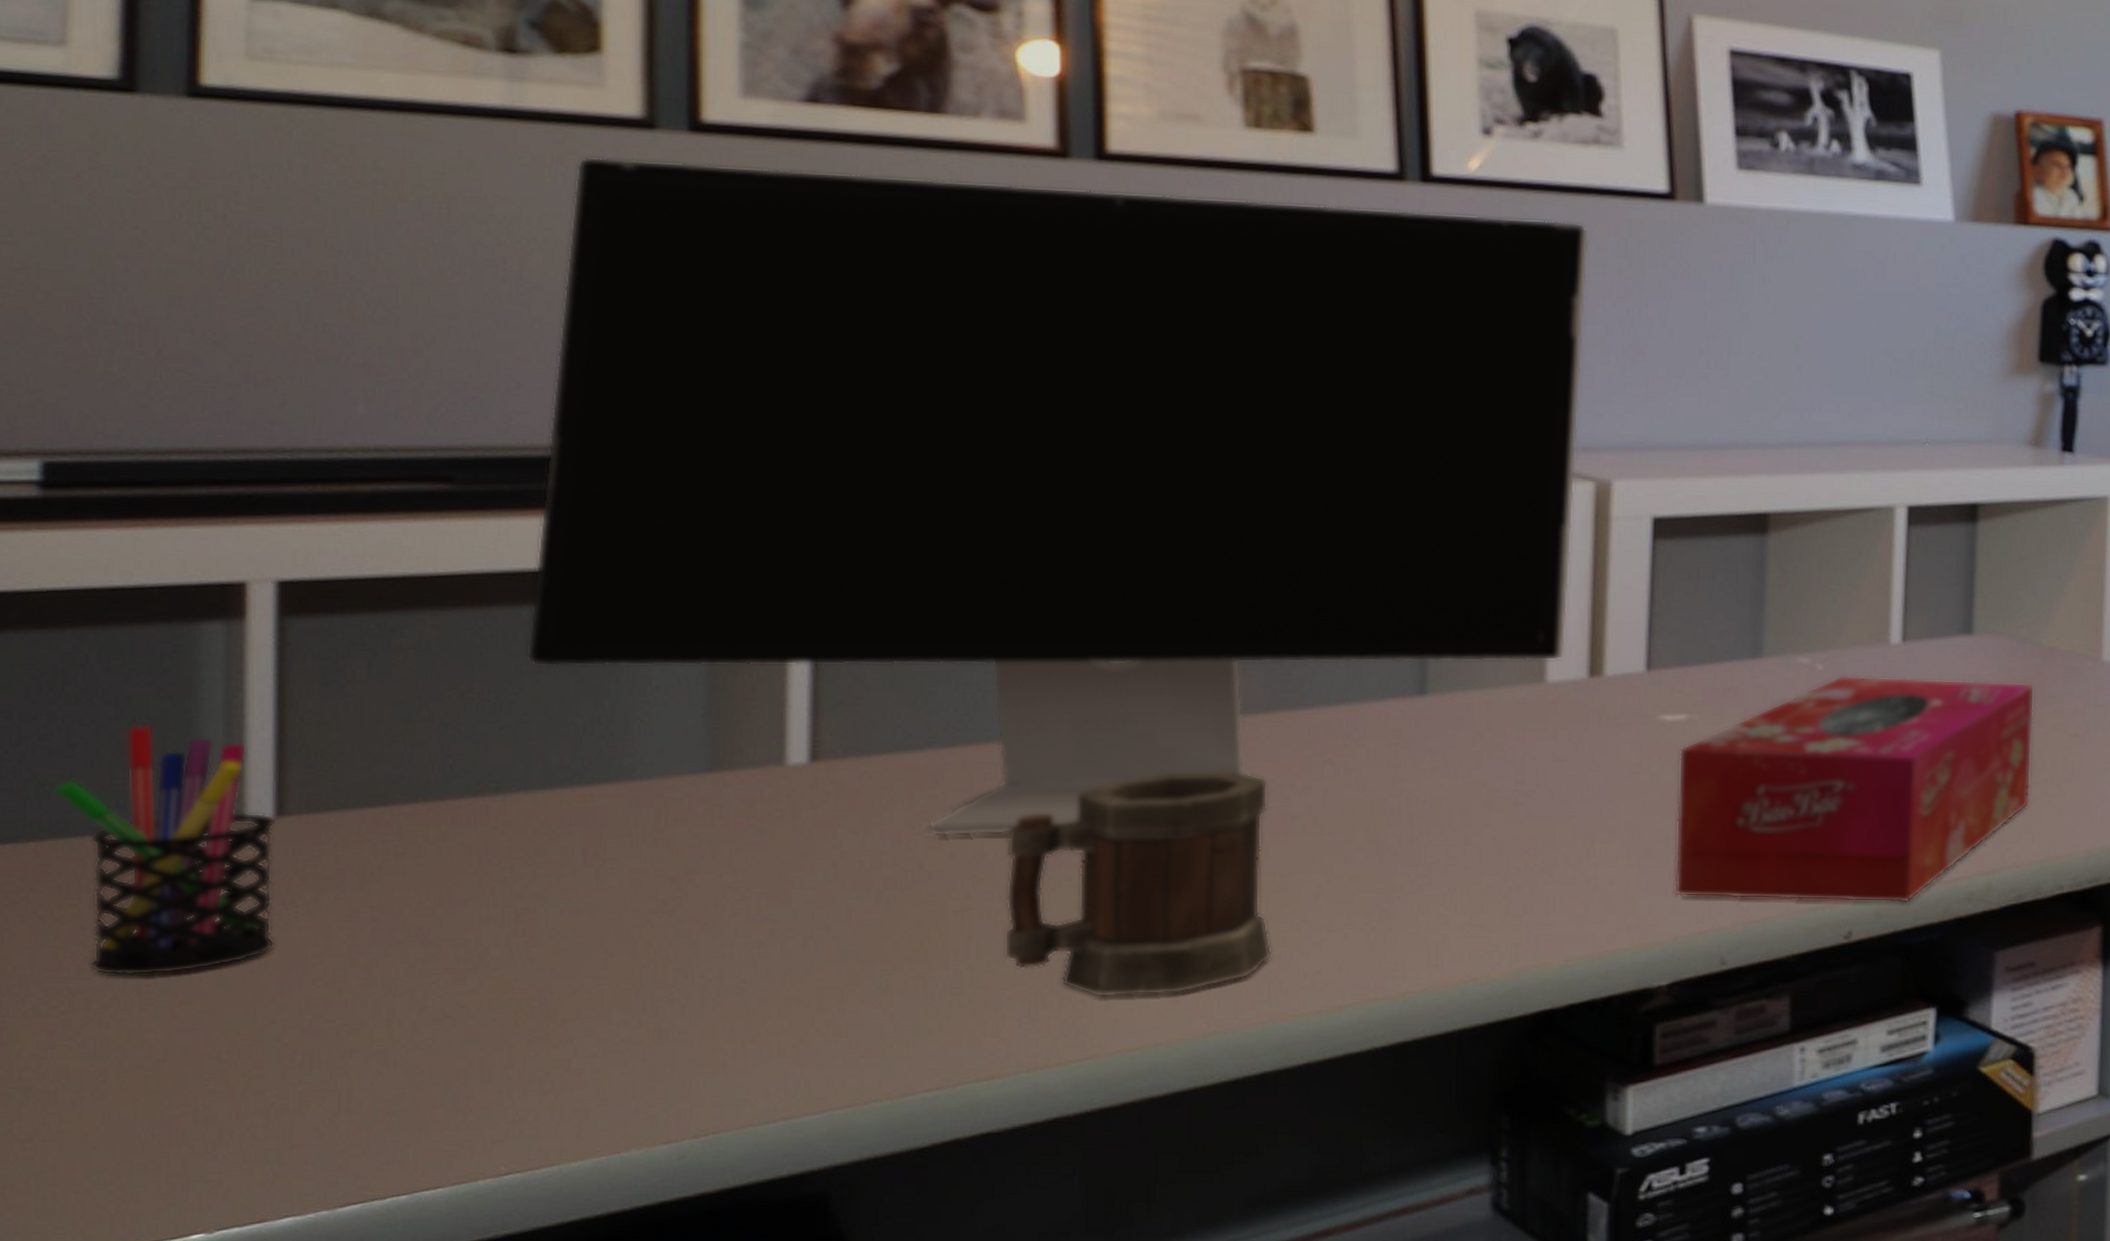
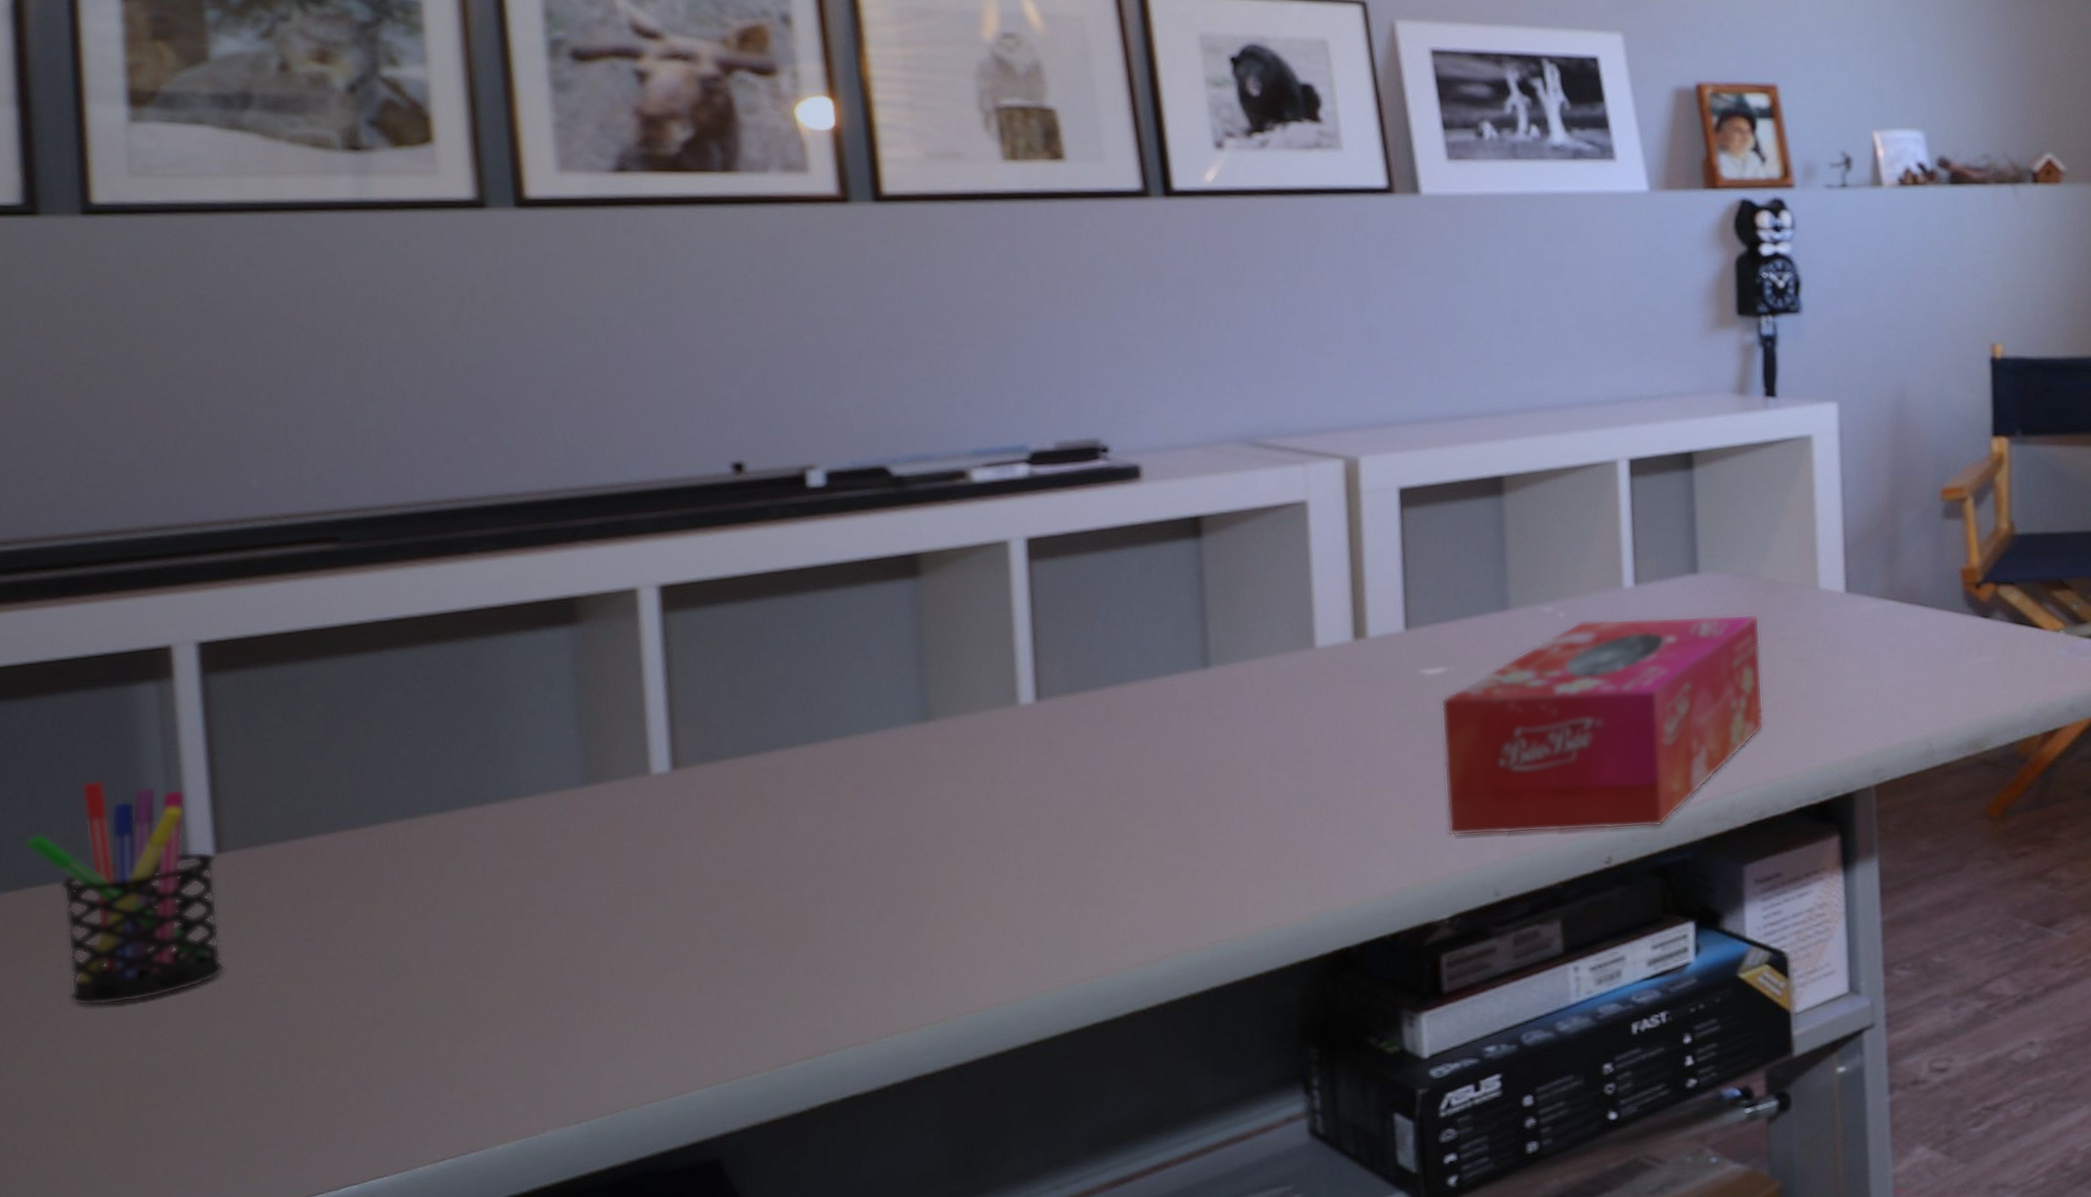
computer monitor: present [527,156,1590,837] -> none [417,221,1331,830]
mug: present [1004,771,1272,998] -> none [848,751,1093,966]

